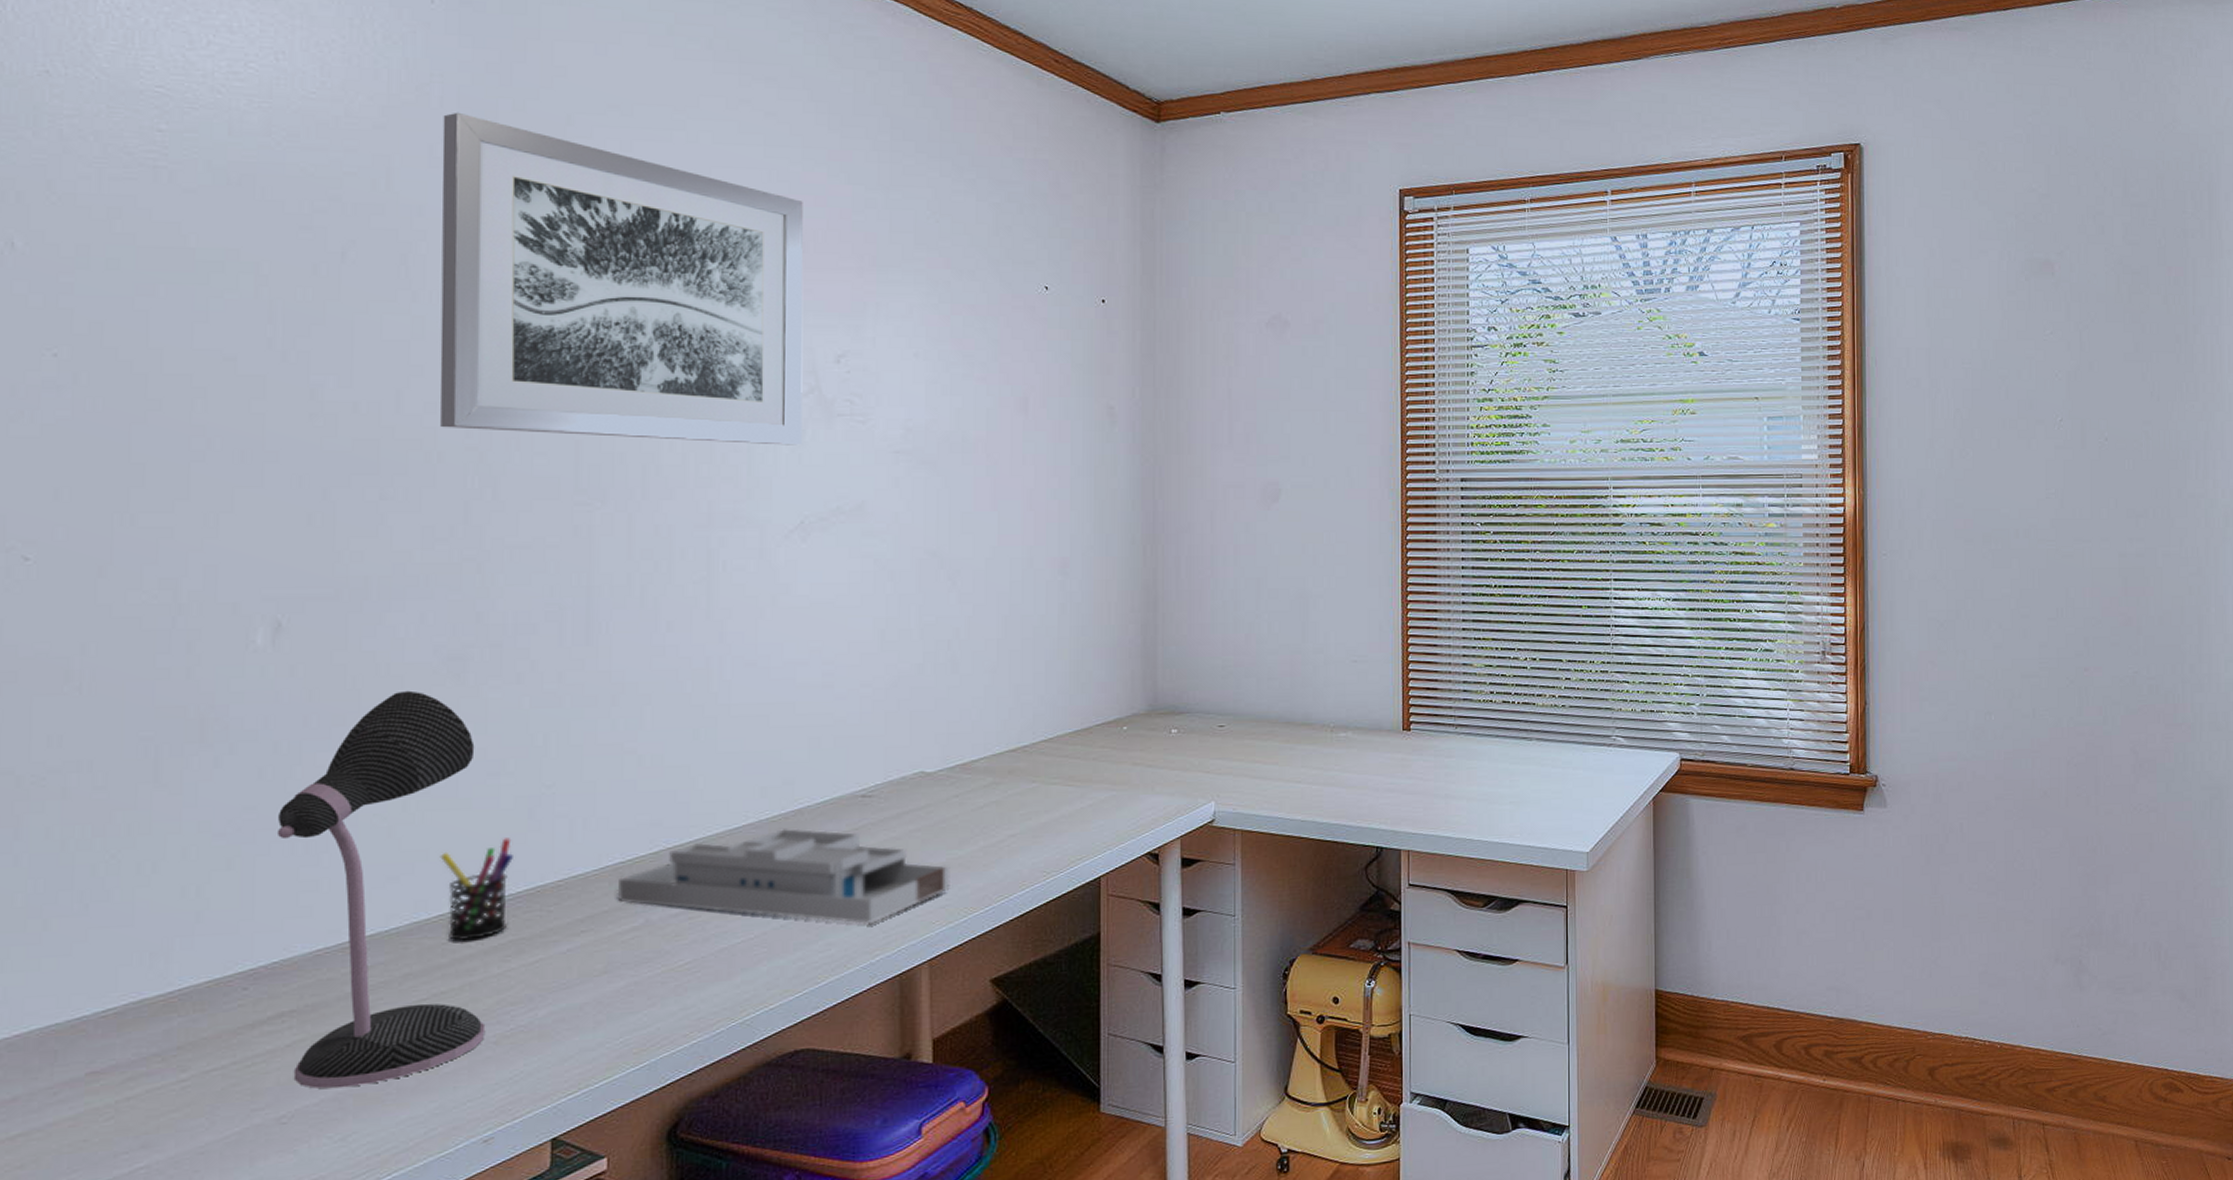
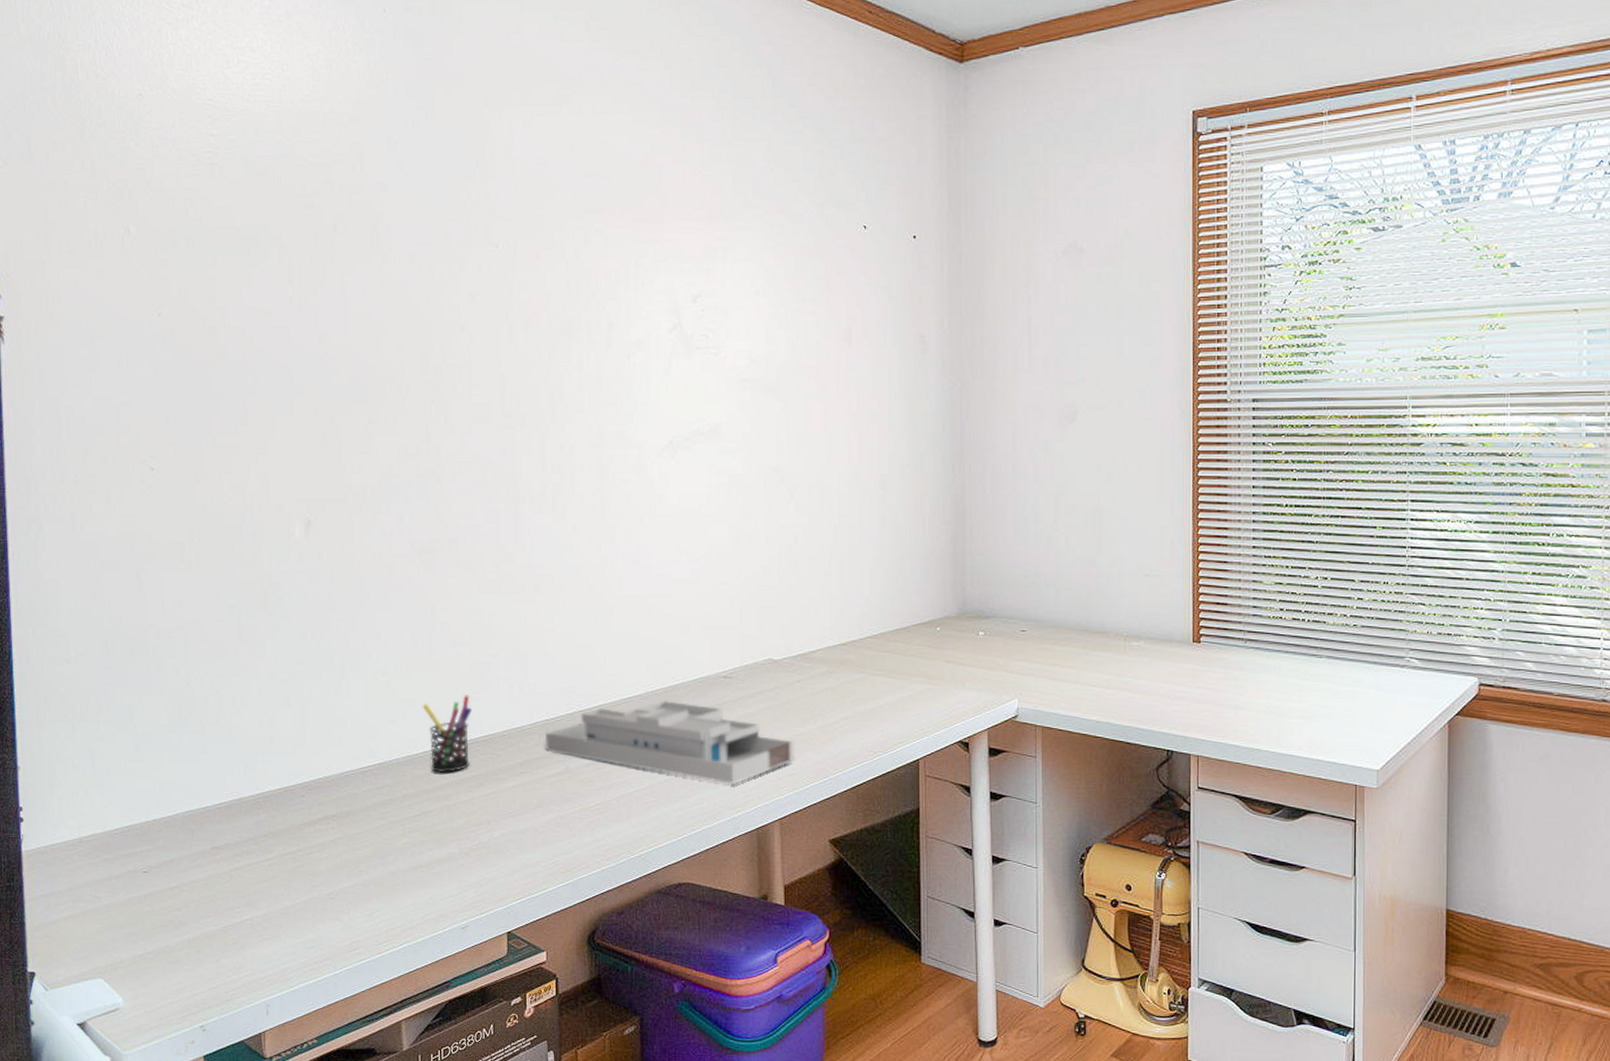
desk lamp: present [276,690,486,1089] -> none [316,575,459,877]
wall art: present [440,112,803,446] -> none [396,102,669,376]

